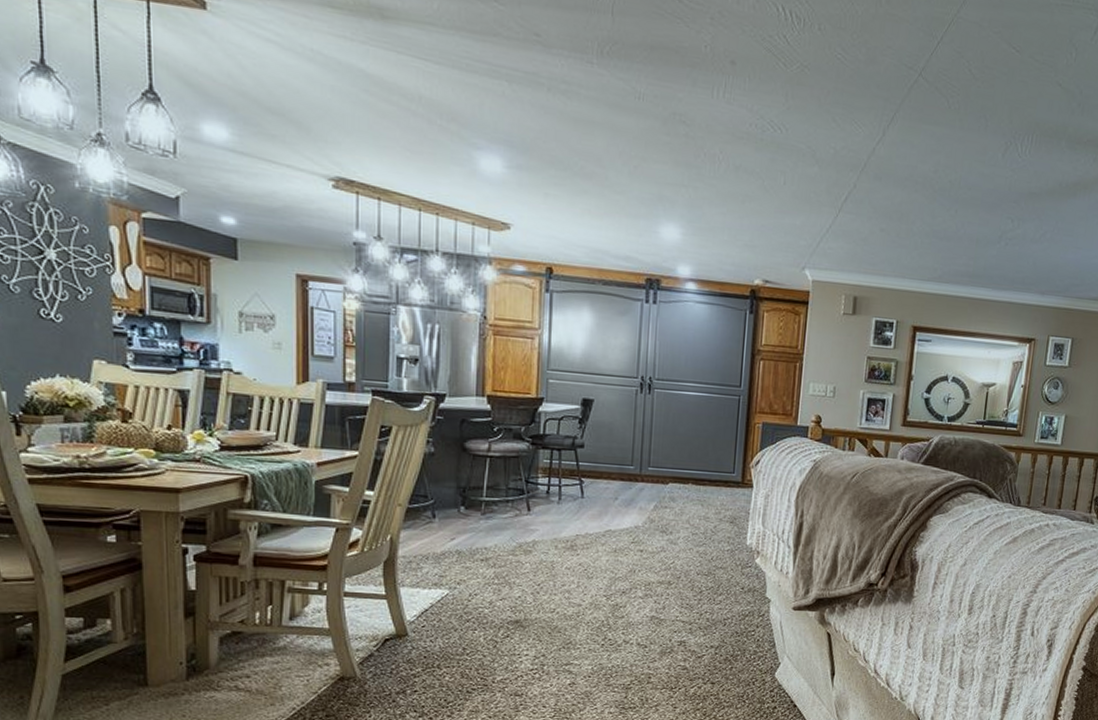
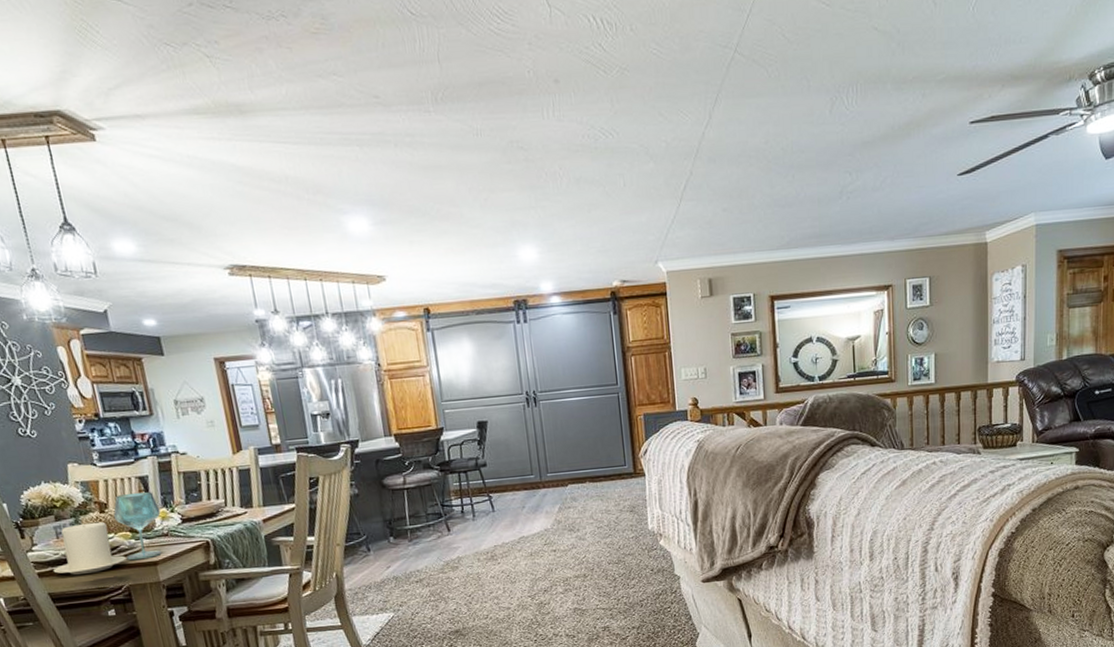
candle: none [48,430,143,489] -> present [52,521,126,575]
wine glass: none [137,405,196,484] -> present [113,491,163,561]

